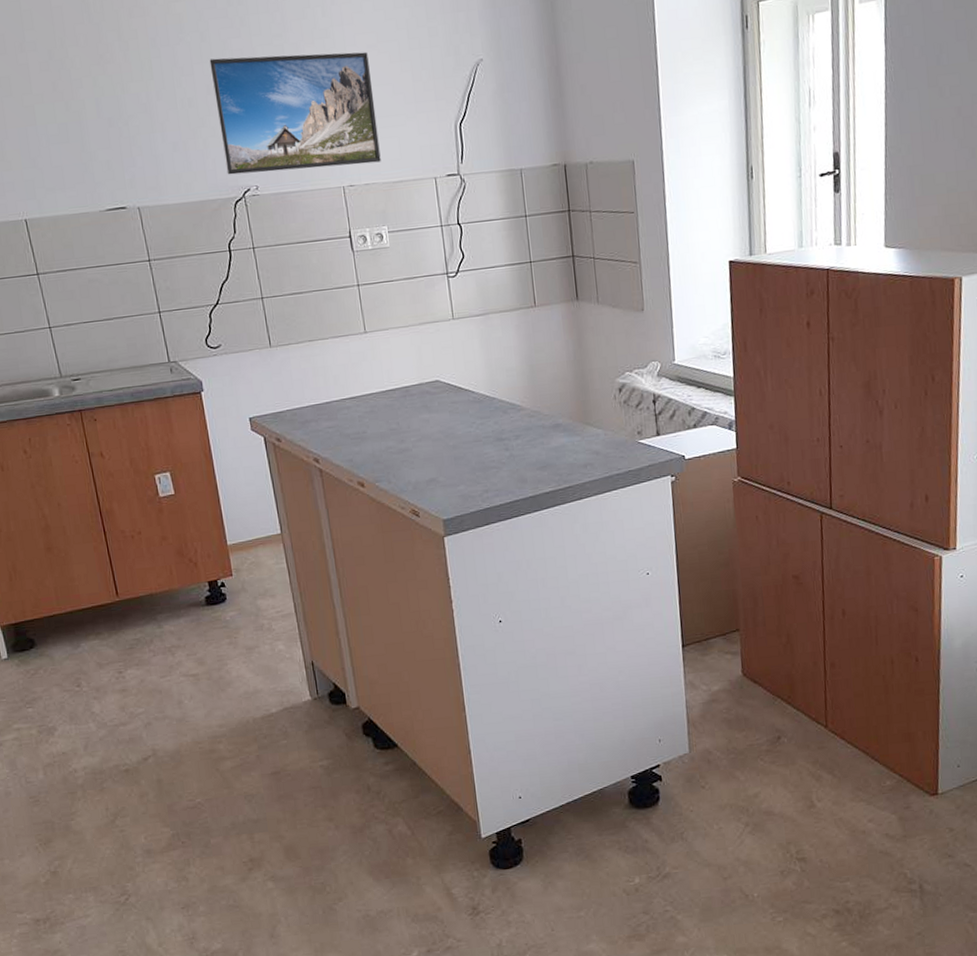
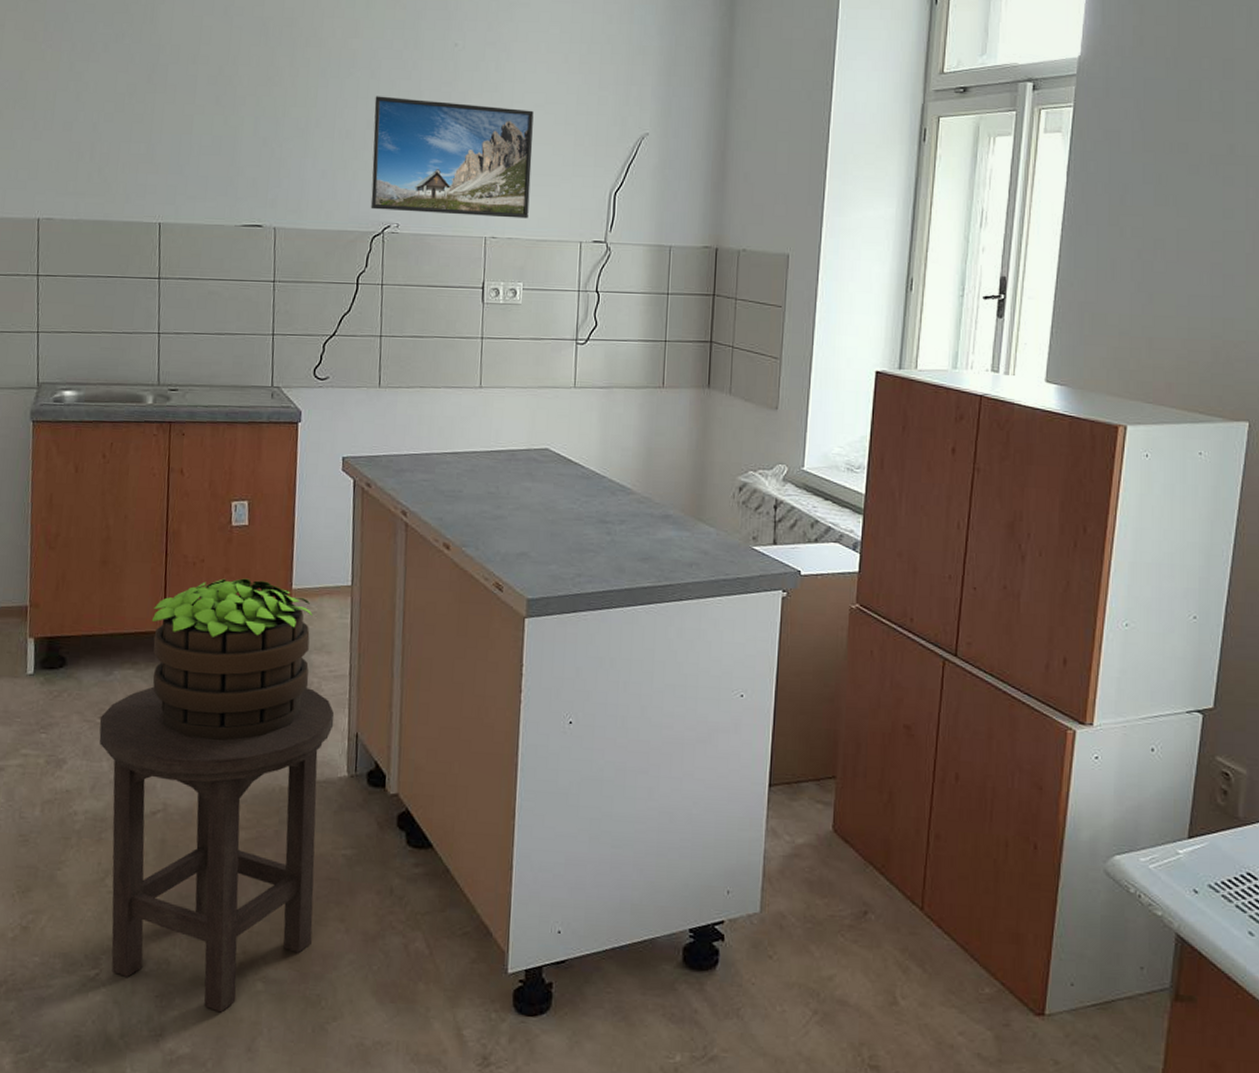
stool: none [77,629,308,912] -> present [99,686,335,1013]
potted plant: none [104,542,260,690] -> present [151,578,313,741]

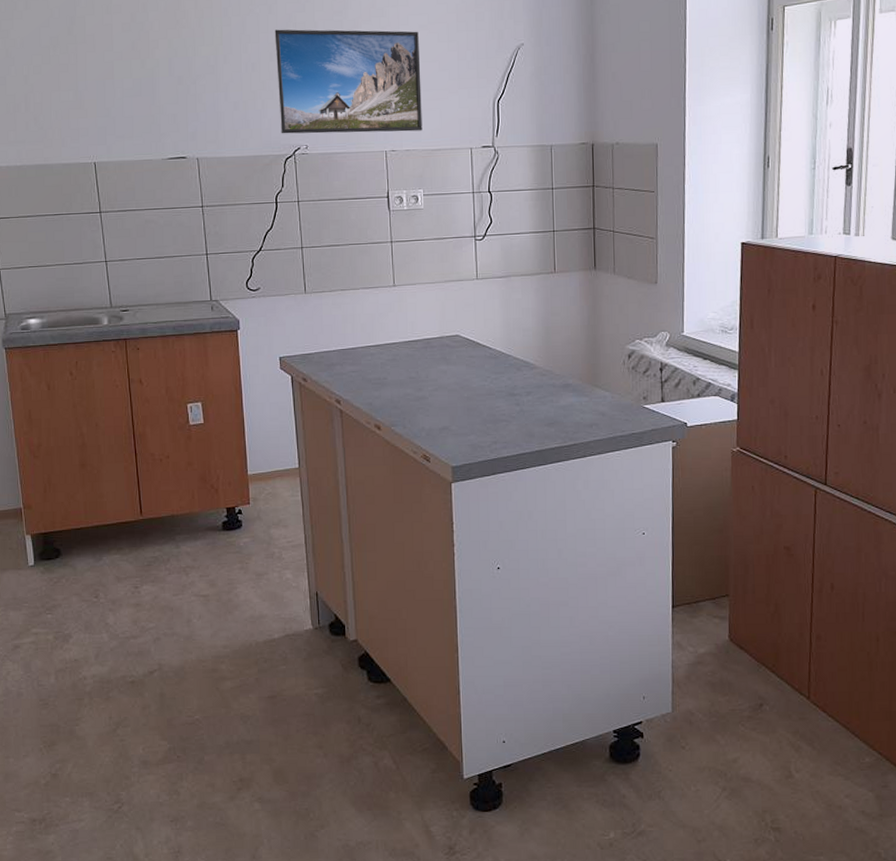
stool: present [99,686,335,1013] -> none [95,558,296,830]
potted plant: present [151,578,313,741] -> none [130,469,271,608]

